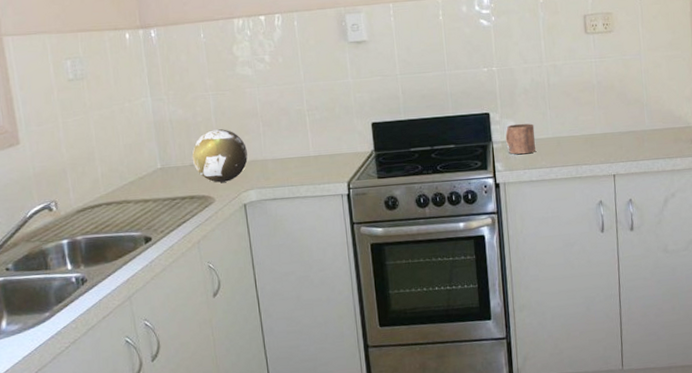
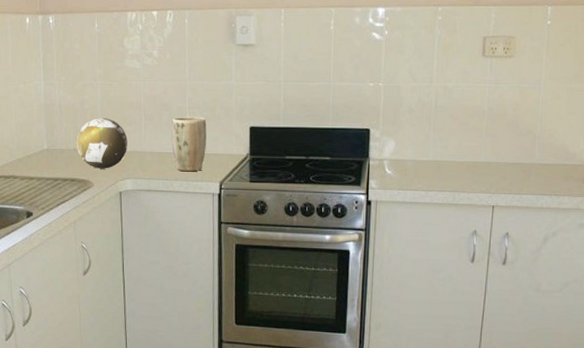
plant pot: none [291,118,330,176] -> present [171,116,207,172]
mug: present [505,123,535,154] -> none [383,142,415,174]

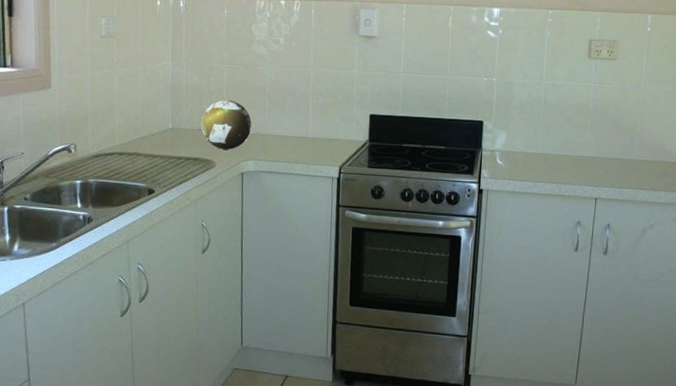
plant pot: present [171,116,207,172] -> none [294,102,329,156]

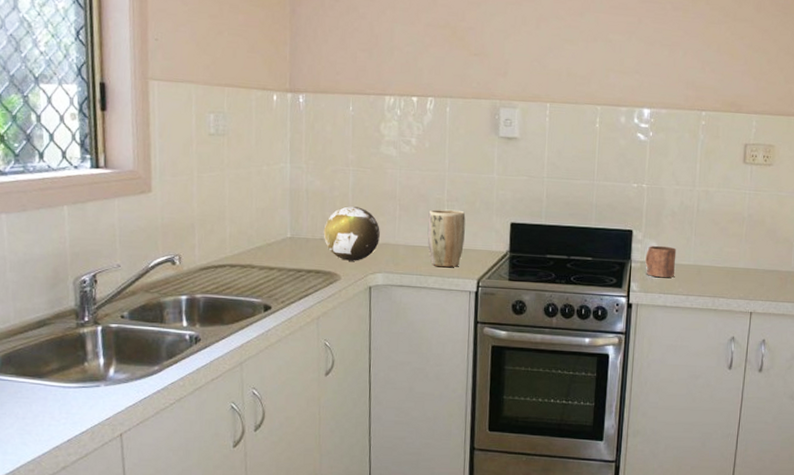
plant pot: none [294,102,329,156] -> present [427,209,466,268]
mug: none [495,135,525,165] -> present [645,245,677,277]

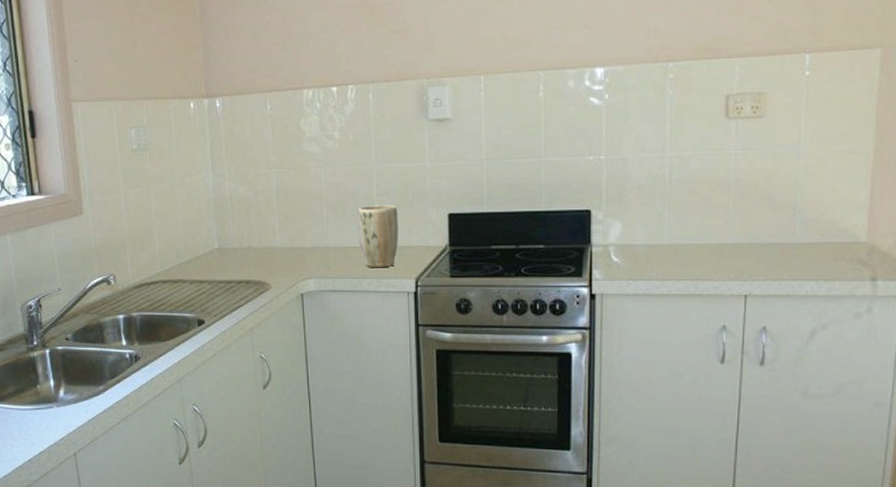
decorative orb: present [323,206,380,261] -> none [250,211,308,268]
mug: present [645,245,677,277] -> none [609,225,647,261]

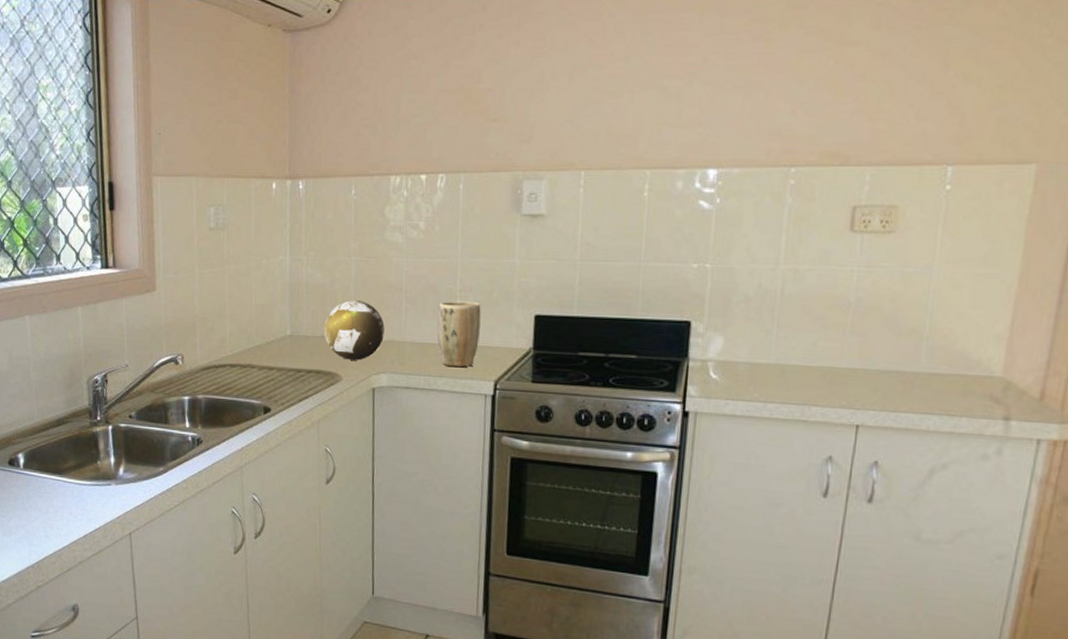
decorative orb: none [250,211,308,268] -> present [324,300,385,361]

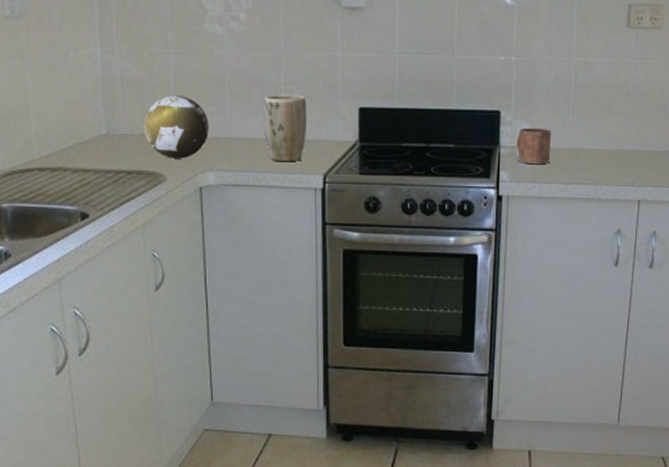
mug: none [707,339,751,380] -> present [516,127,552,164]

